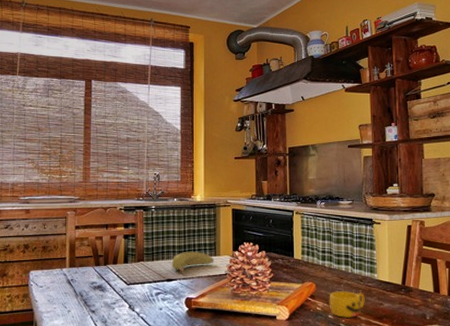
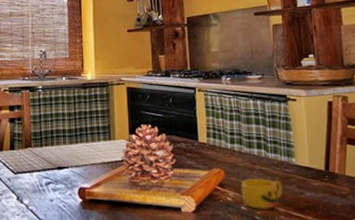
banana: present [171,251,214,273] -> none [62,135,109,160]

